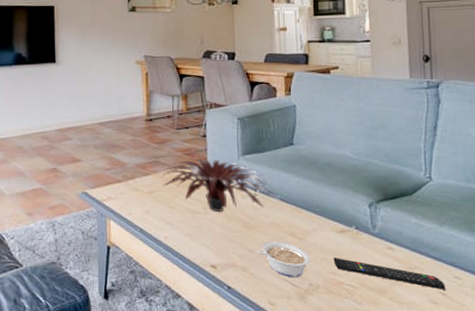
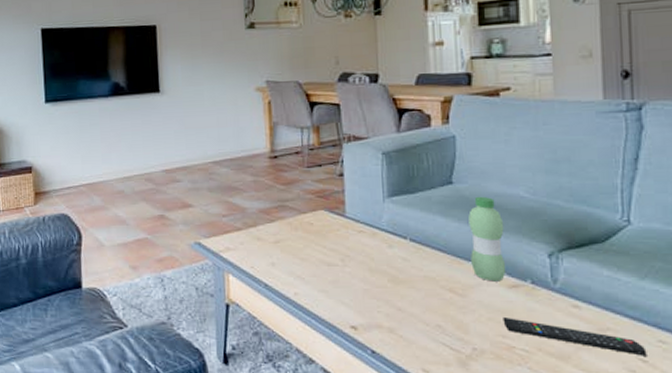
plant: present [162,159,280,212] -> none [291,202,436,264]
legume: present [257,242,311,277] -> none [407,299,474,340]
water bottle: none [306,155,336,227] -> present [468,196,507,282]

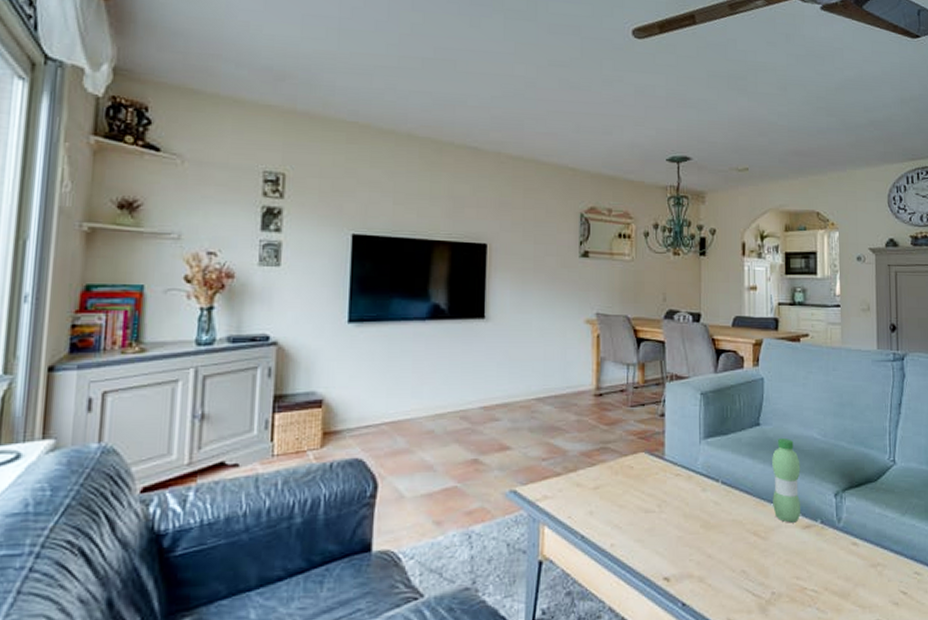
remote control: present [503,316,647,356] -> none [797,557,907,589]

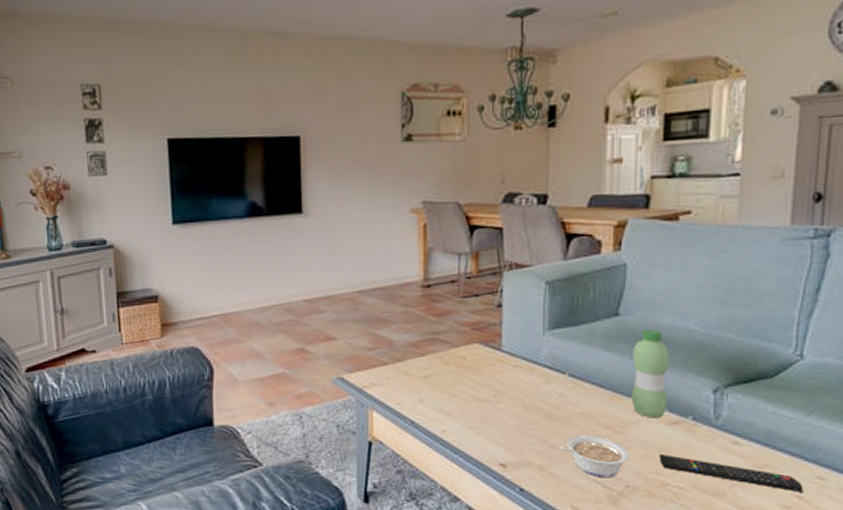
legume: none [716,543,774,586] -> present [560,435,630,477]
remote control: none [797,557,907,589] -> present [659,453,804,492]

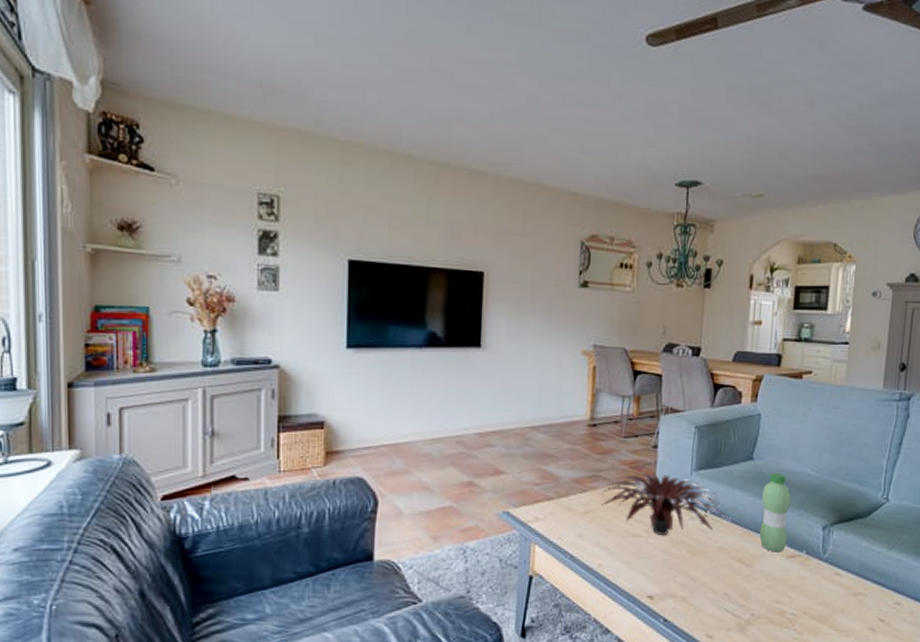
plant: none [441,335,596,400] -> present [601,473,732,535]
legume: present [560,435,630,477] -> none [700,568,756,607]
remote control: present [659,453,804,492] -> none [779,584,885,616]

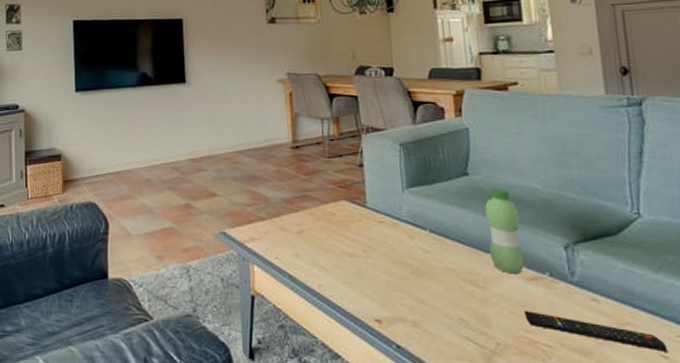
plant: present [601,473,732,535] -> none [314,192,455,255]
remote control: none [779,584,885,616] -> present [524,310,668,352]

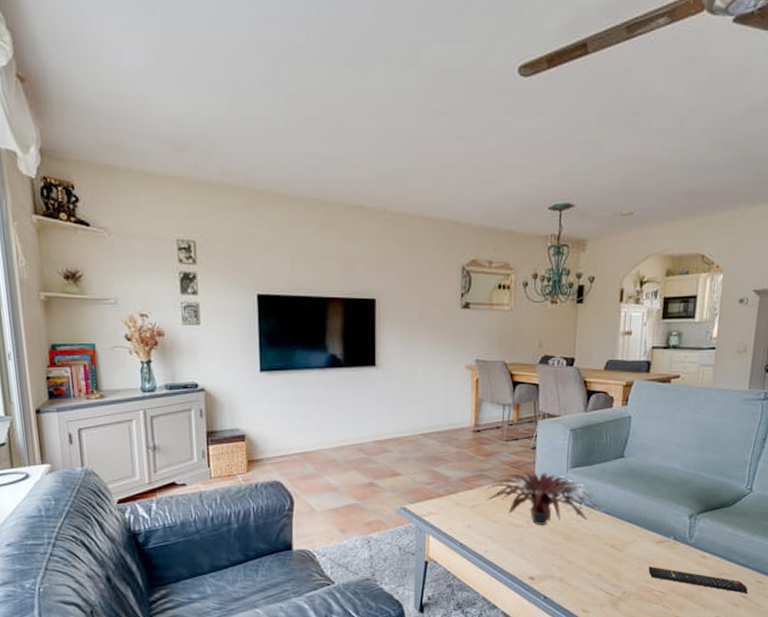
plant: none [314,192,455,255] -> present [486,472,605,525]
water bottle: present [485,187,525,274] -> none [630,468,660,538]

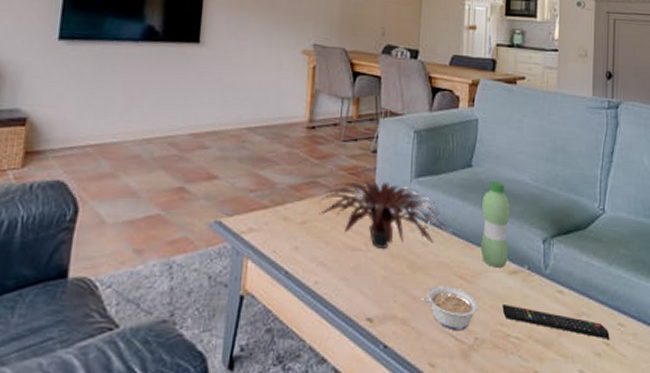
legume: none [576,553,627,586] -> present [421,286,479,330]
water bottle: none [630,468,660,538] -> present [481,180,511,268]

